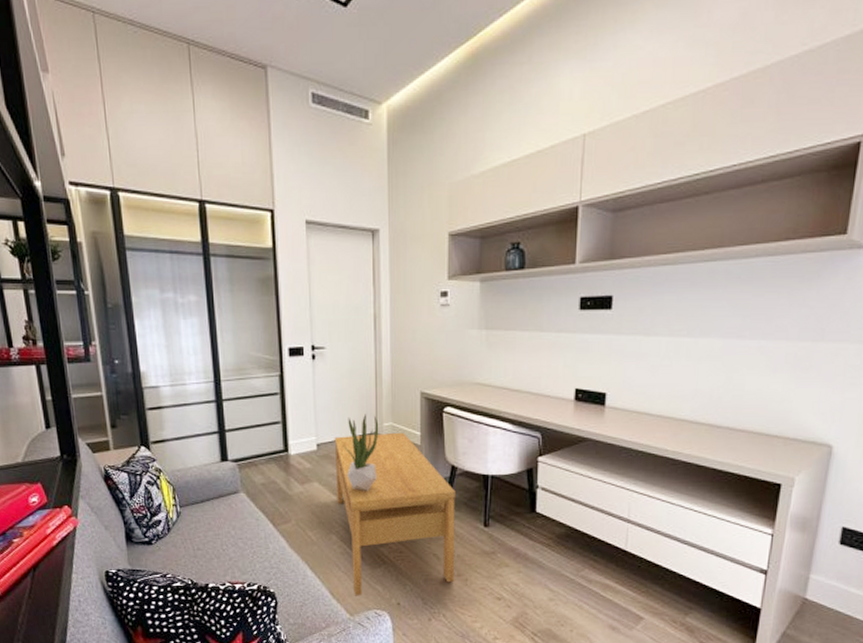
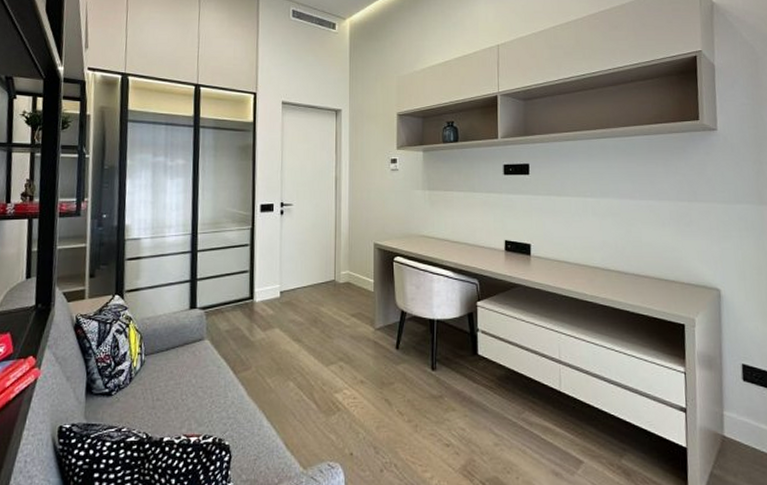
coffee table: present [334,432,456,596] -> none [296,280,405,447]
potted plant: present [343,414,379,491] -> none [304,263,337,336]

